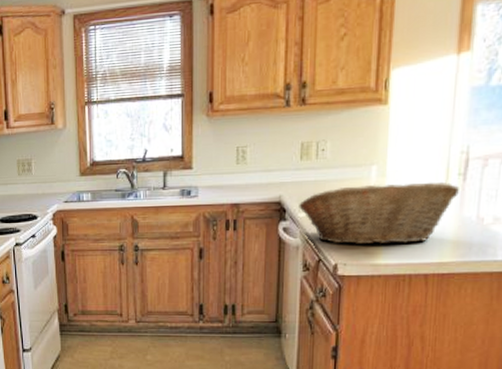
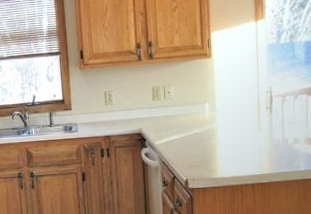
fruit basket: present [299,181,459,245] -> none [155,113,268,164]

